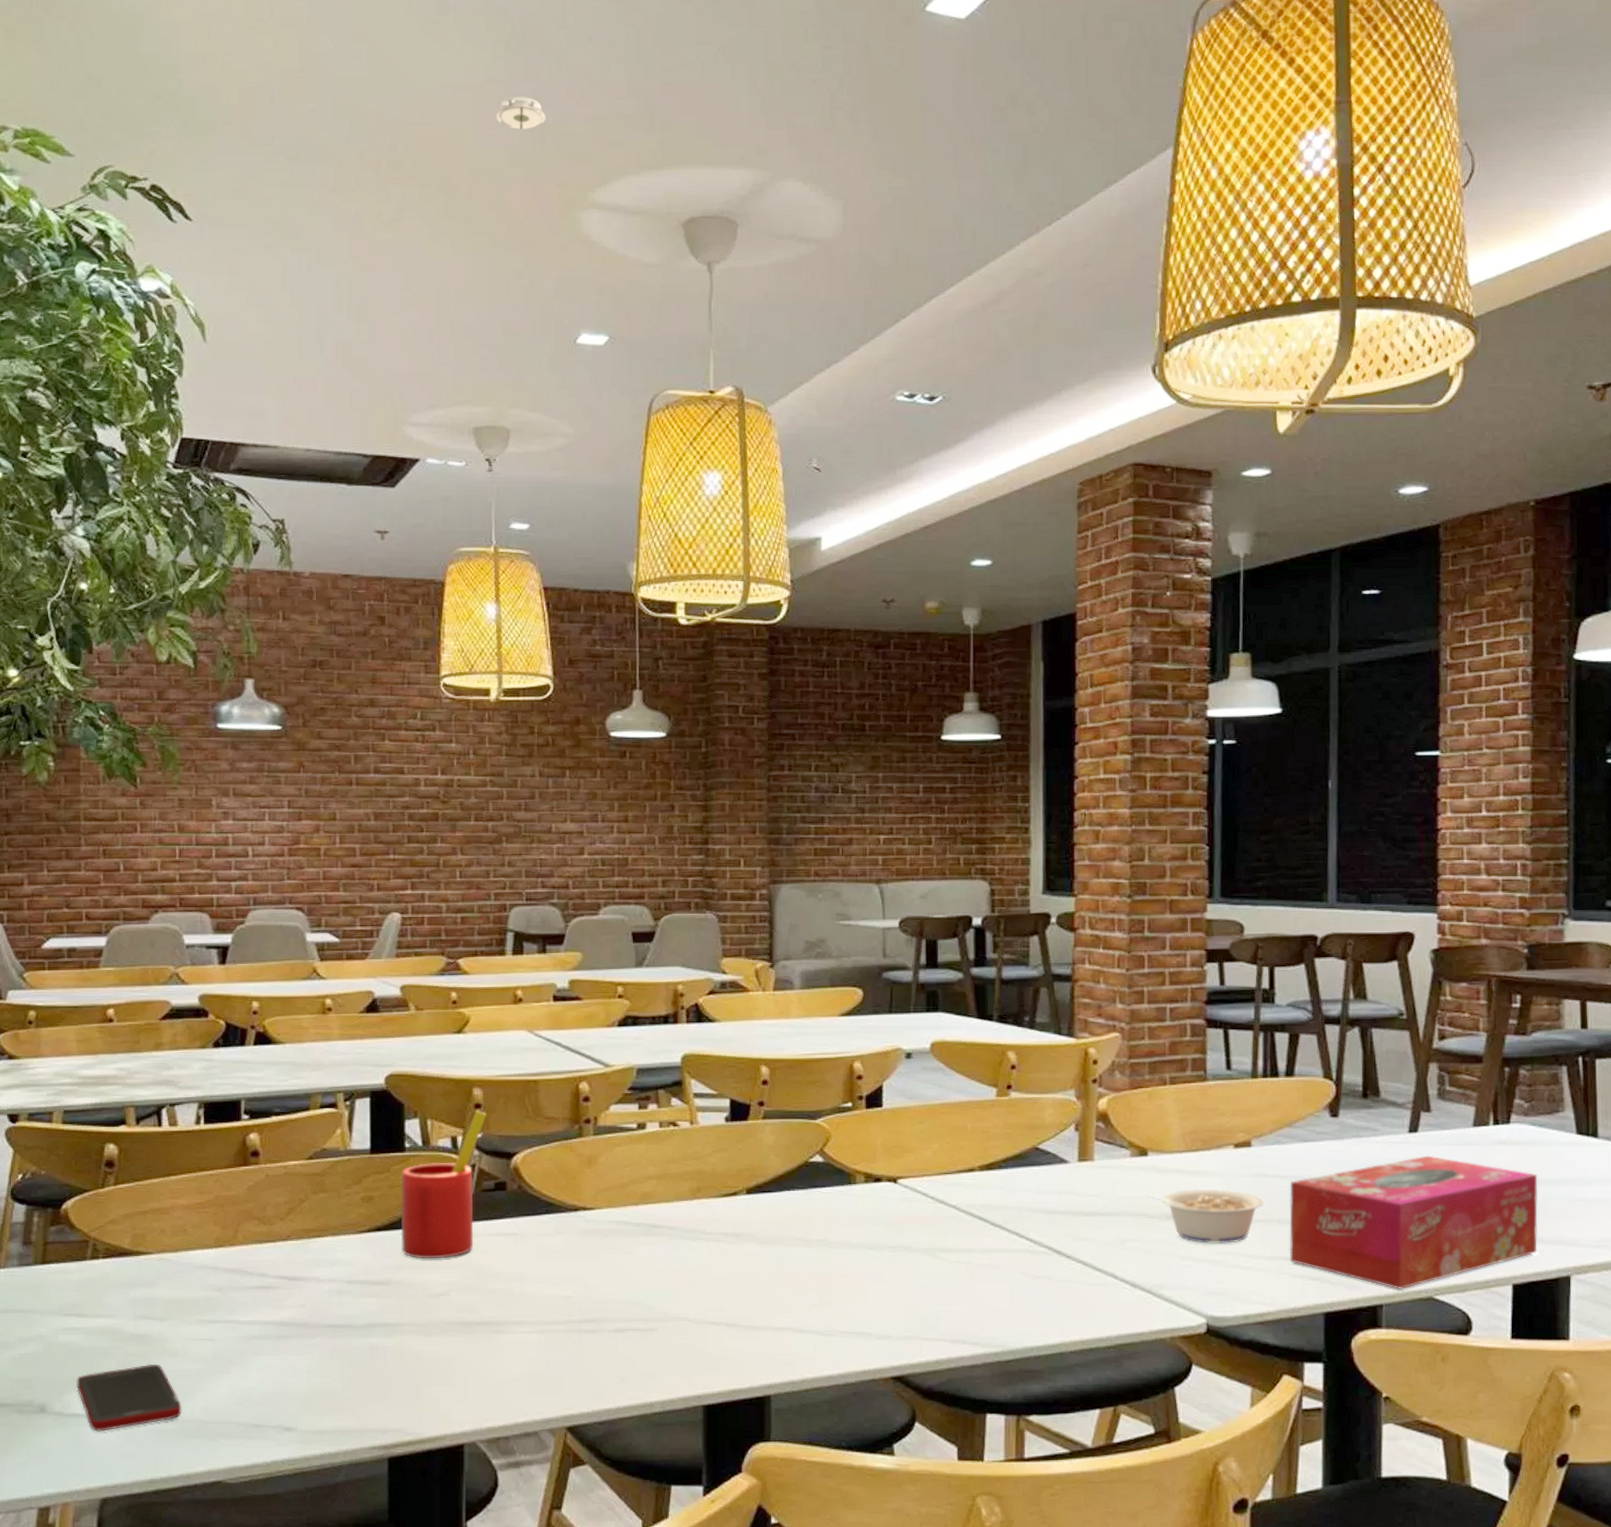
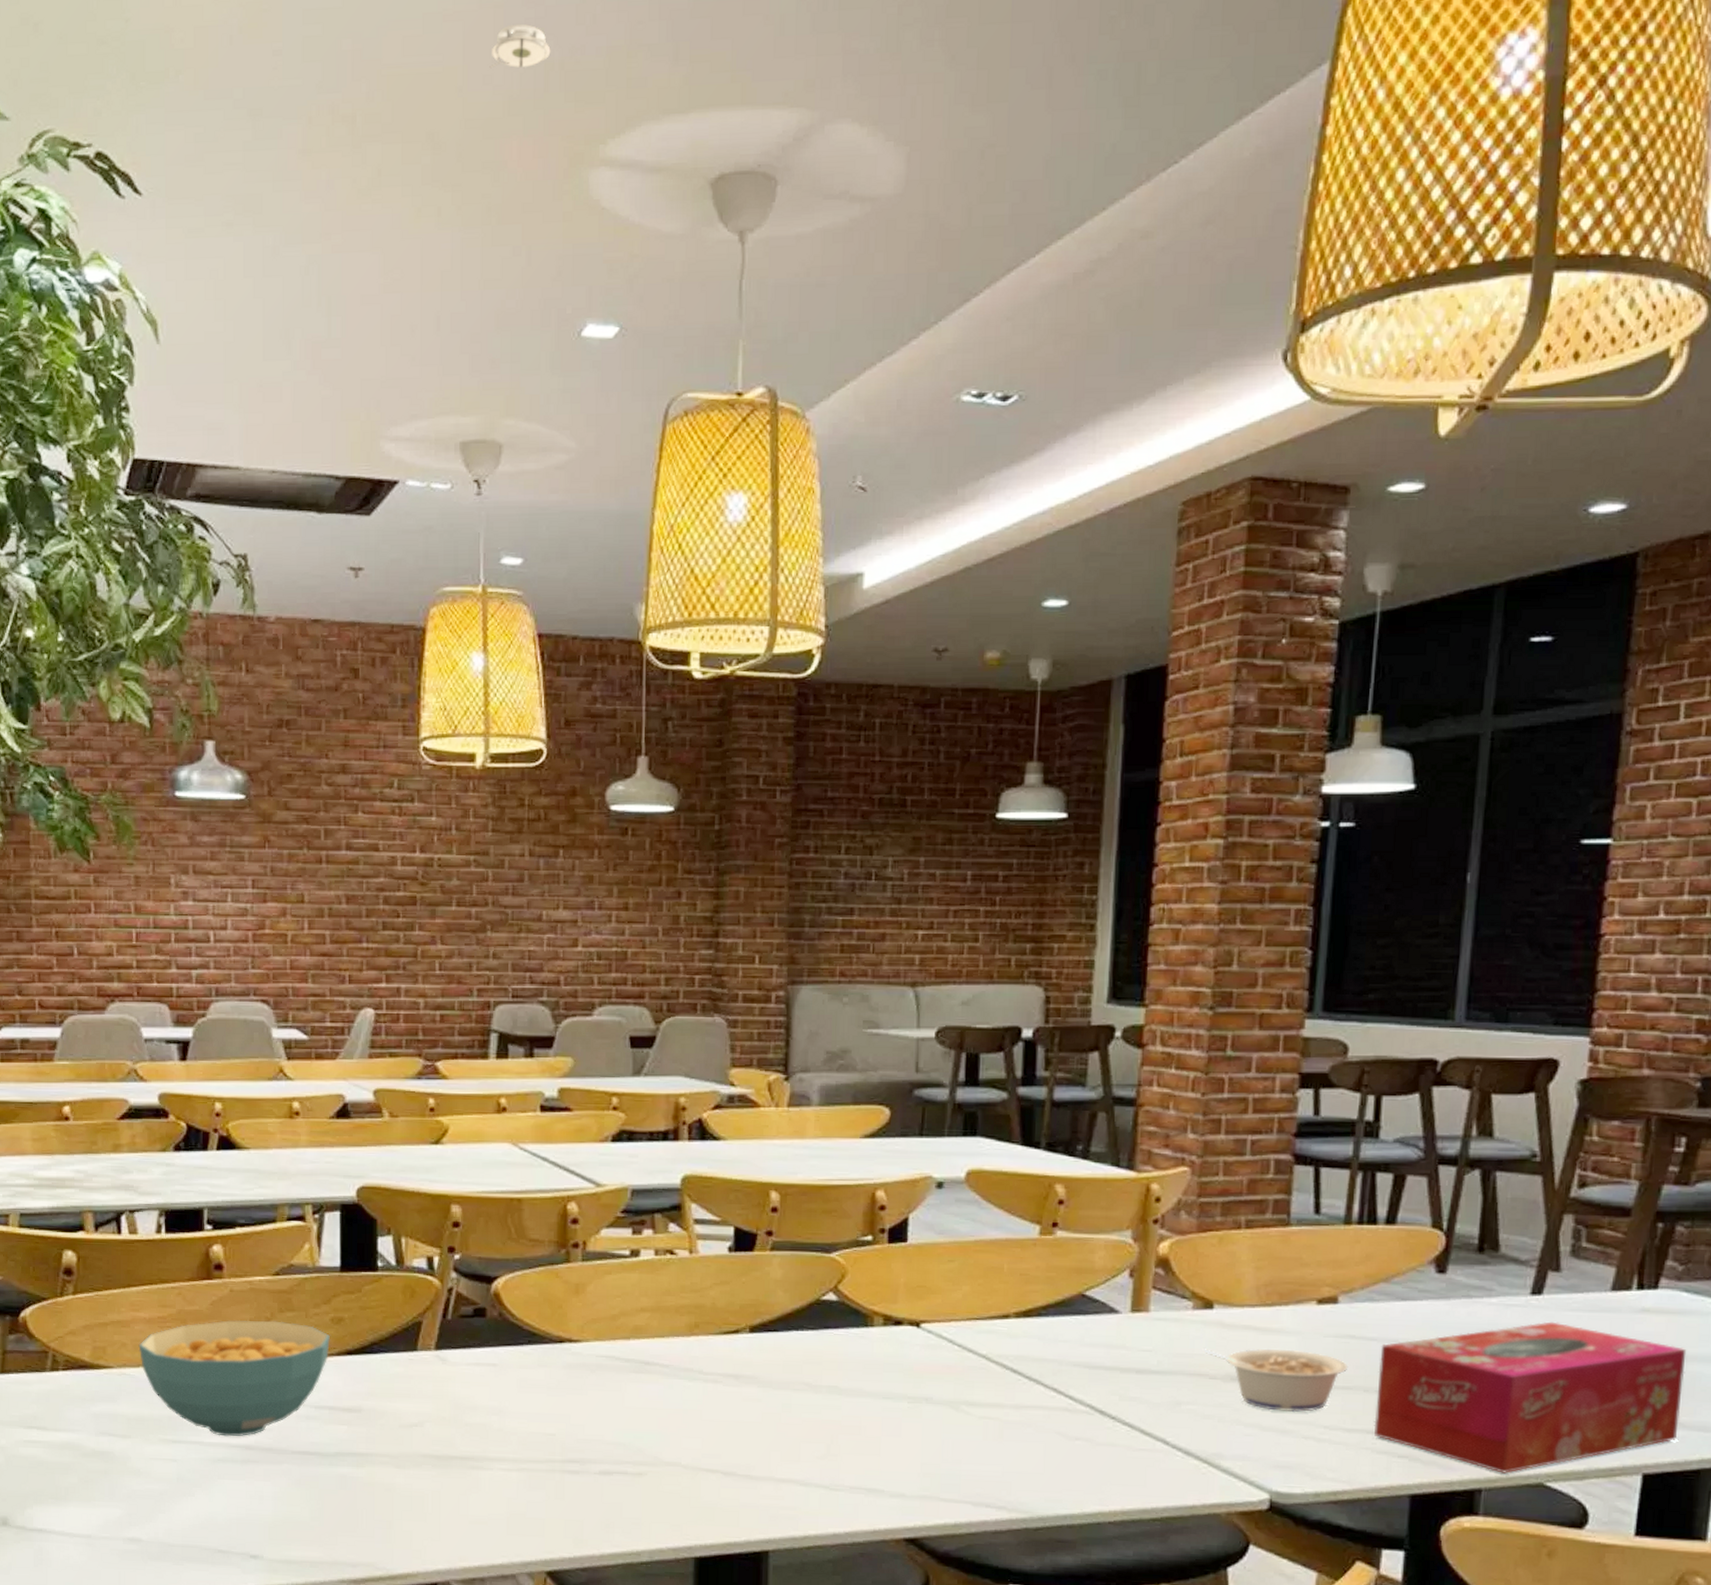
cell phone: present [77,1364,182,1431] -> none [38,1481,145,1548]
cereal bowl: none [177,1202,361,1314] -> present [138,1320,330,1437]
straw: present [400,1109,487,1259] -> none [372,1228,466,1387]

